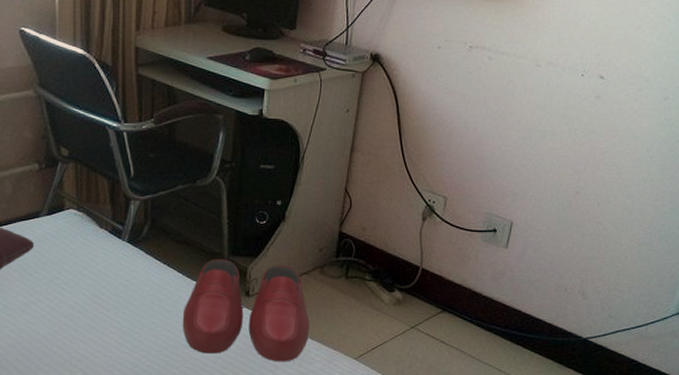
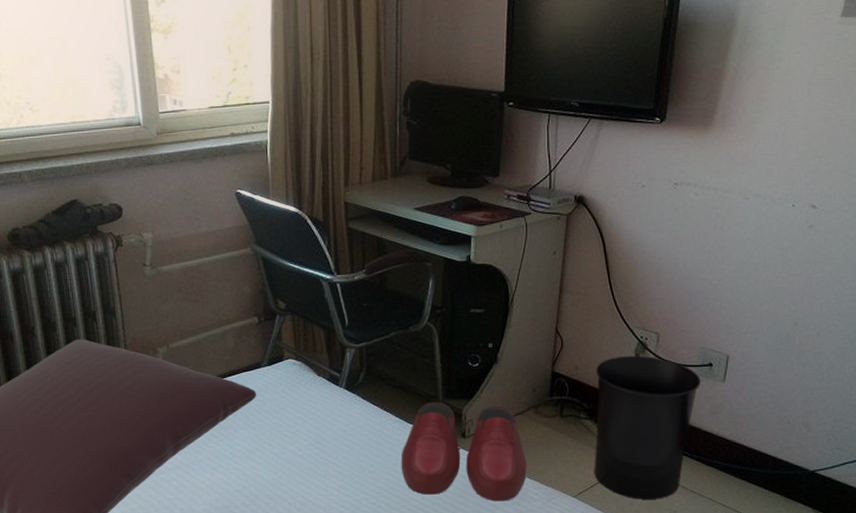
waste bin: none [376,218,485,363] -> present [594,355,701,499]

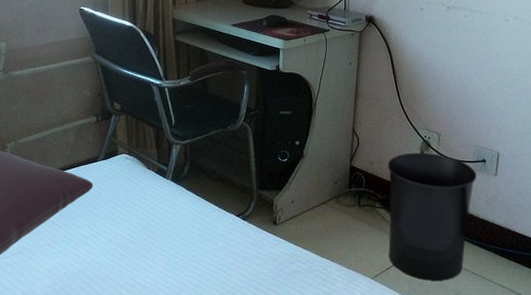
slippers: present [401,402,527,502] -> none [220,193,331,283]

